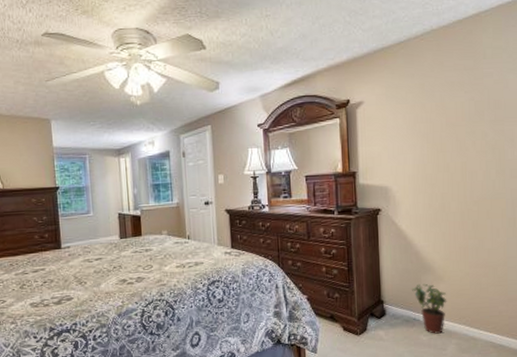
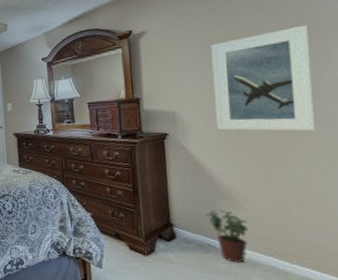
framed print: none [420,106,501,206] -> present [210,24,317,132]

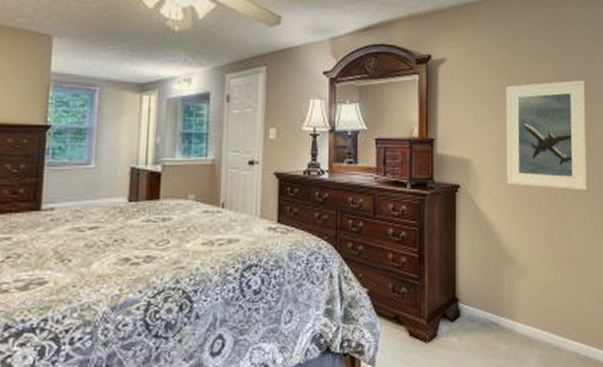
potted plant: present [206,209,249,263] -> none [491,278,530,342]

